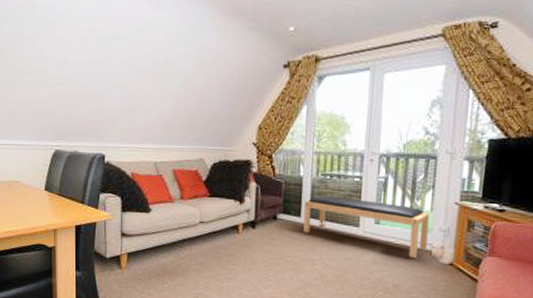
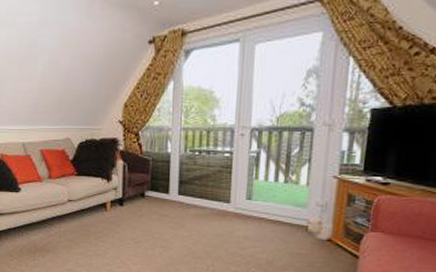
bench: present [303,195,430,259] -> none [171,172,306,234]

